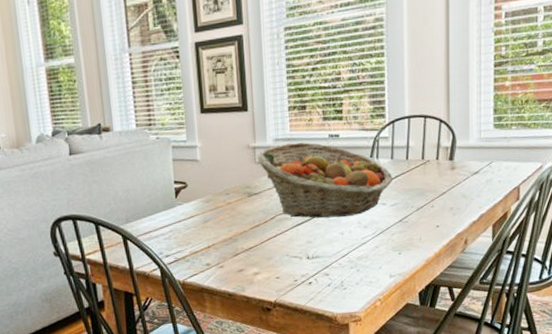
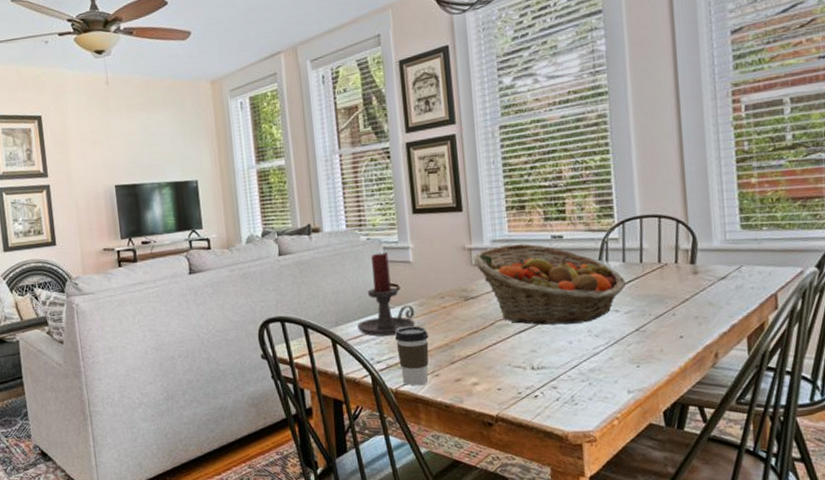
candle holder: none [147,151,202,232] -> present [357,252,415,337]
coffee cup: none [183,221,215,277] -> present [395,326,429,386]

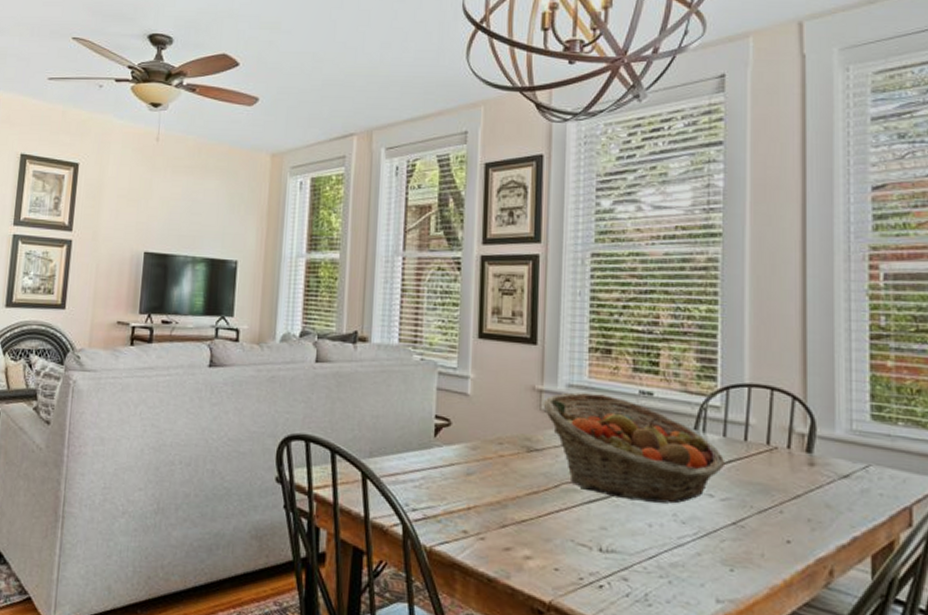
candle holder: present [357,252,415,337] -> none [395,377,466,480]
coffee cup: present [395,326,429,386] -> none [438,471,479,548]

